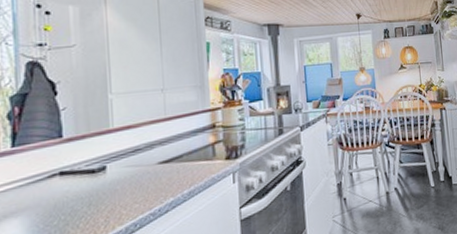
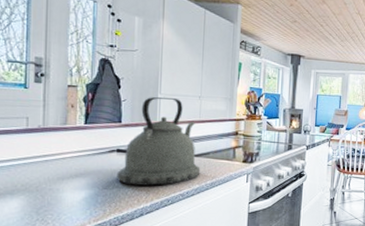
kettle: none [62,95,174,215] -> present [117,96,201,186]

